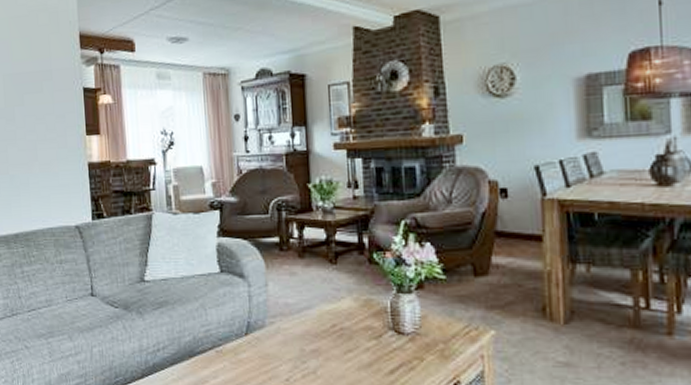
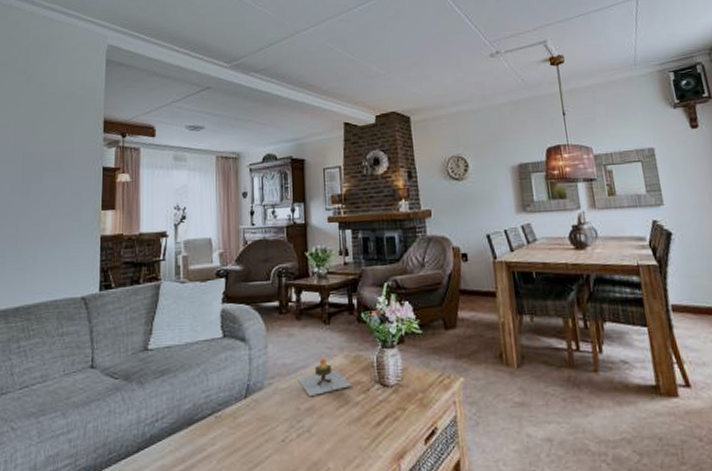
candle: none [301,300,362,339] -> present [297,358,352,397]

